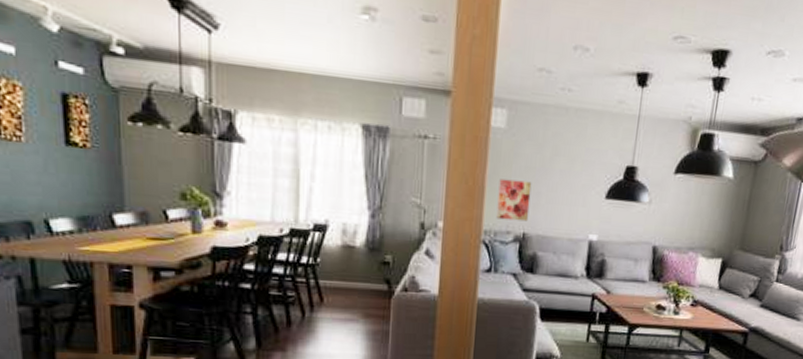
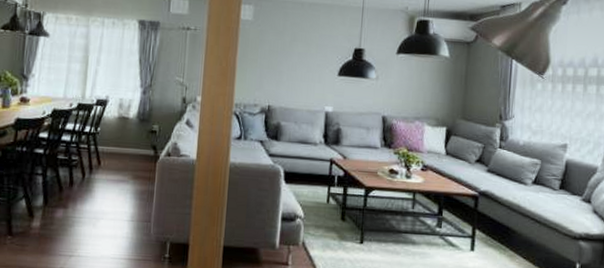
wall art: present [496,178,532,222] -> none [245,60,275,96]

